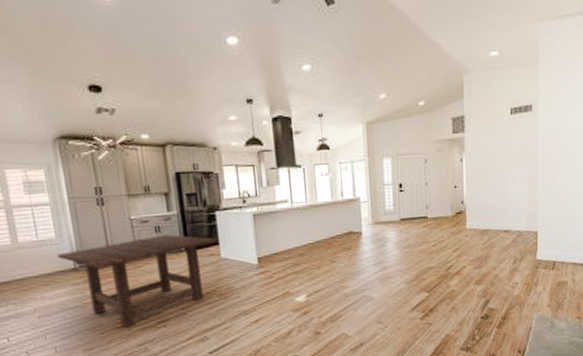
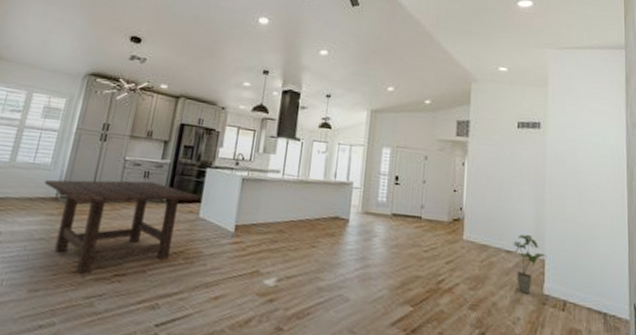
house plant: none [510,212,540,263] -> present [513,234,548,294]

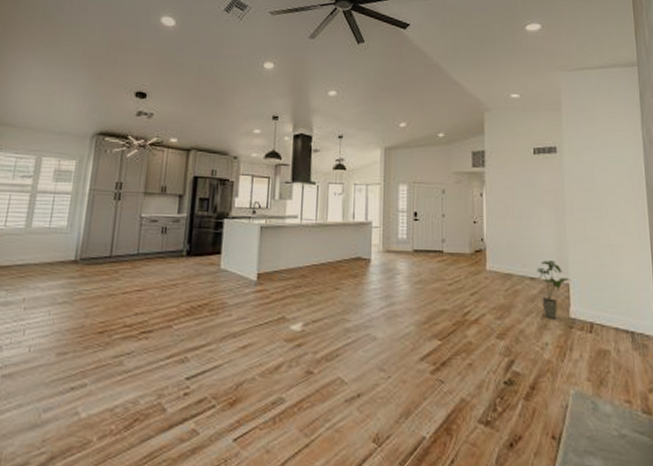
dining table: present [44,179,200,276] -> none [62,236,219,335]

